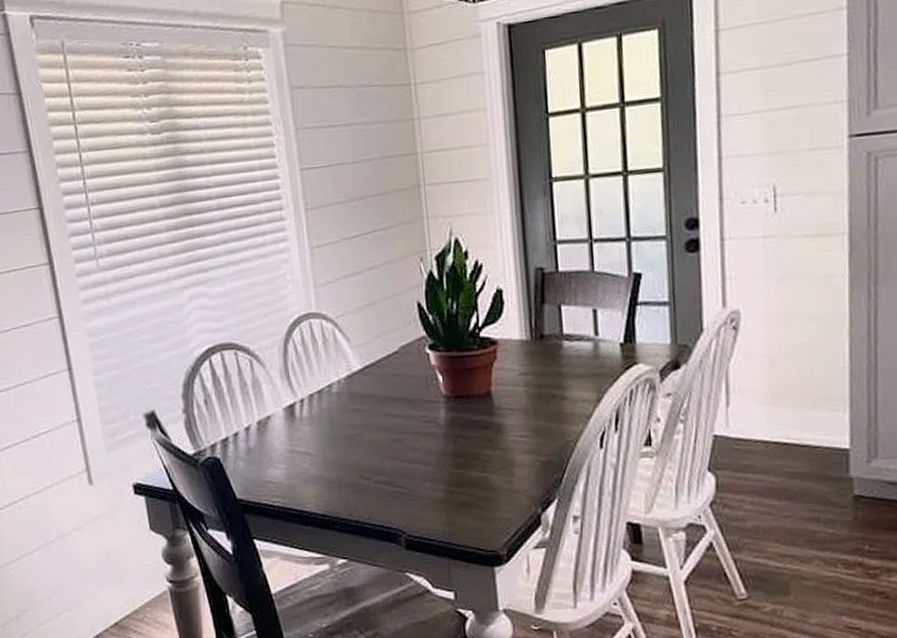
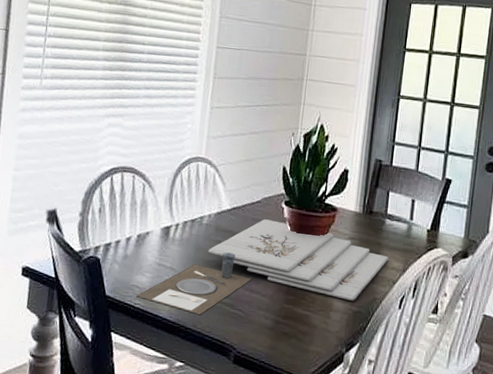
place setting: none [272,421,408,502] -> present [136,252,252,316]
placemat: none [346,371,575,451] -> present [207,219,388,302]

